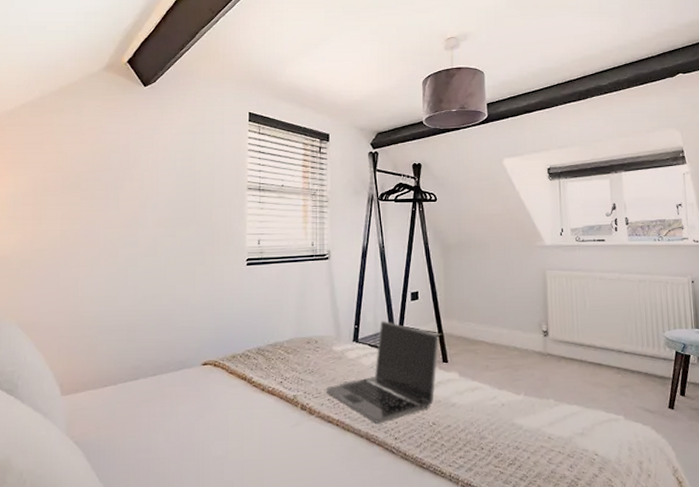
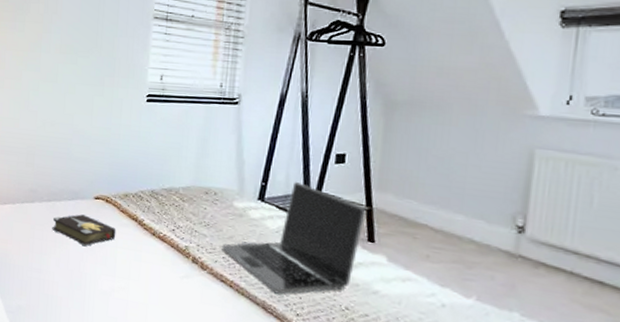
hardback book: none [159,383,226,415] -> present [52,214,116,247]

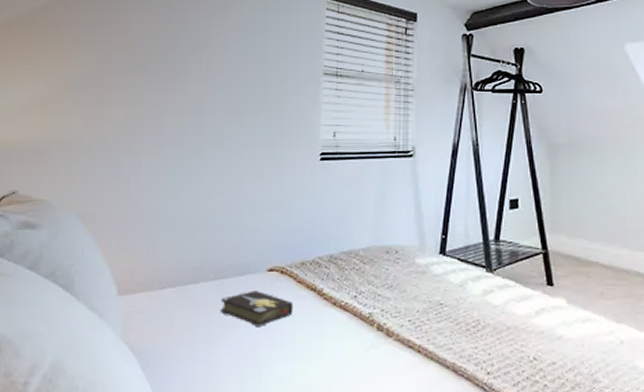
laptop: present [222,181,366,294] -> none [407,230,542,353]

